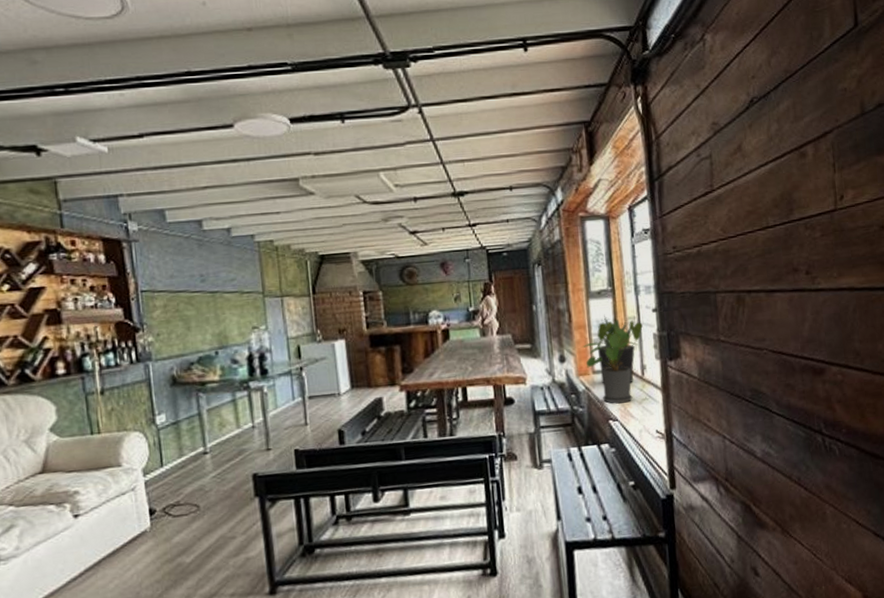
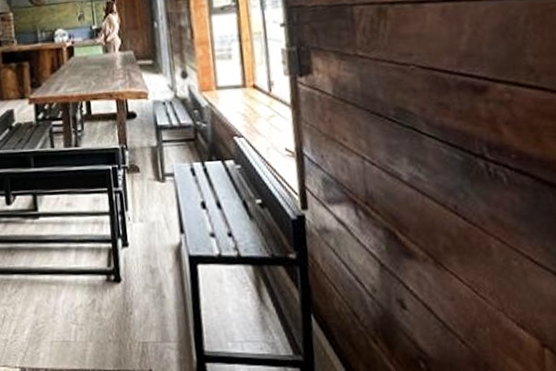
house plant: present [582,320,643,404] -> none [204,36,270,120]
planter: present [597,315,635,383] -> none [220,31,261,99]

